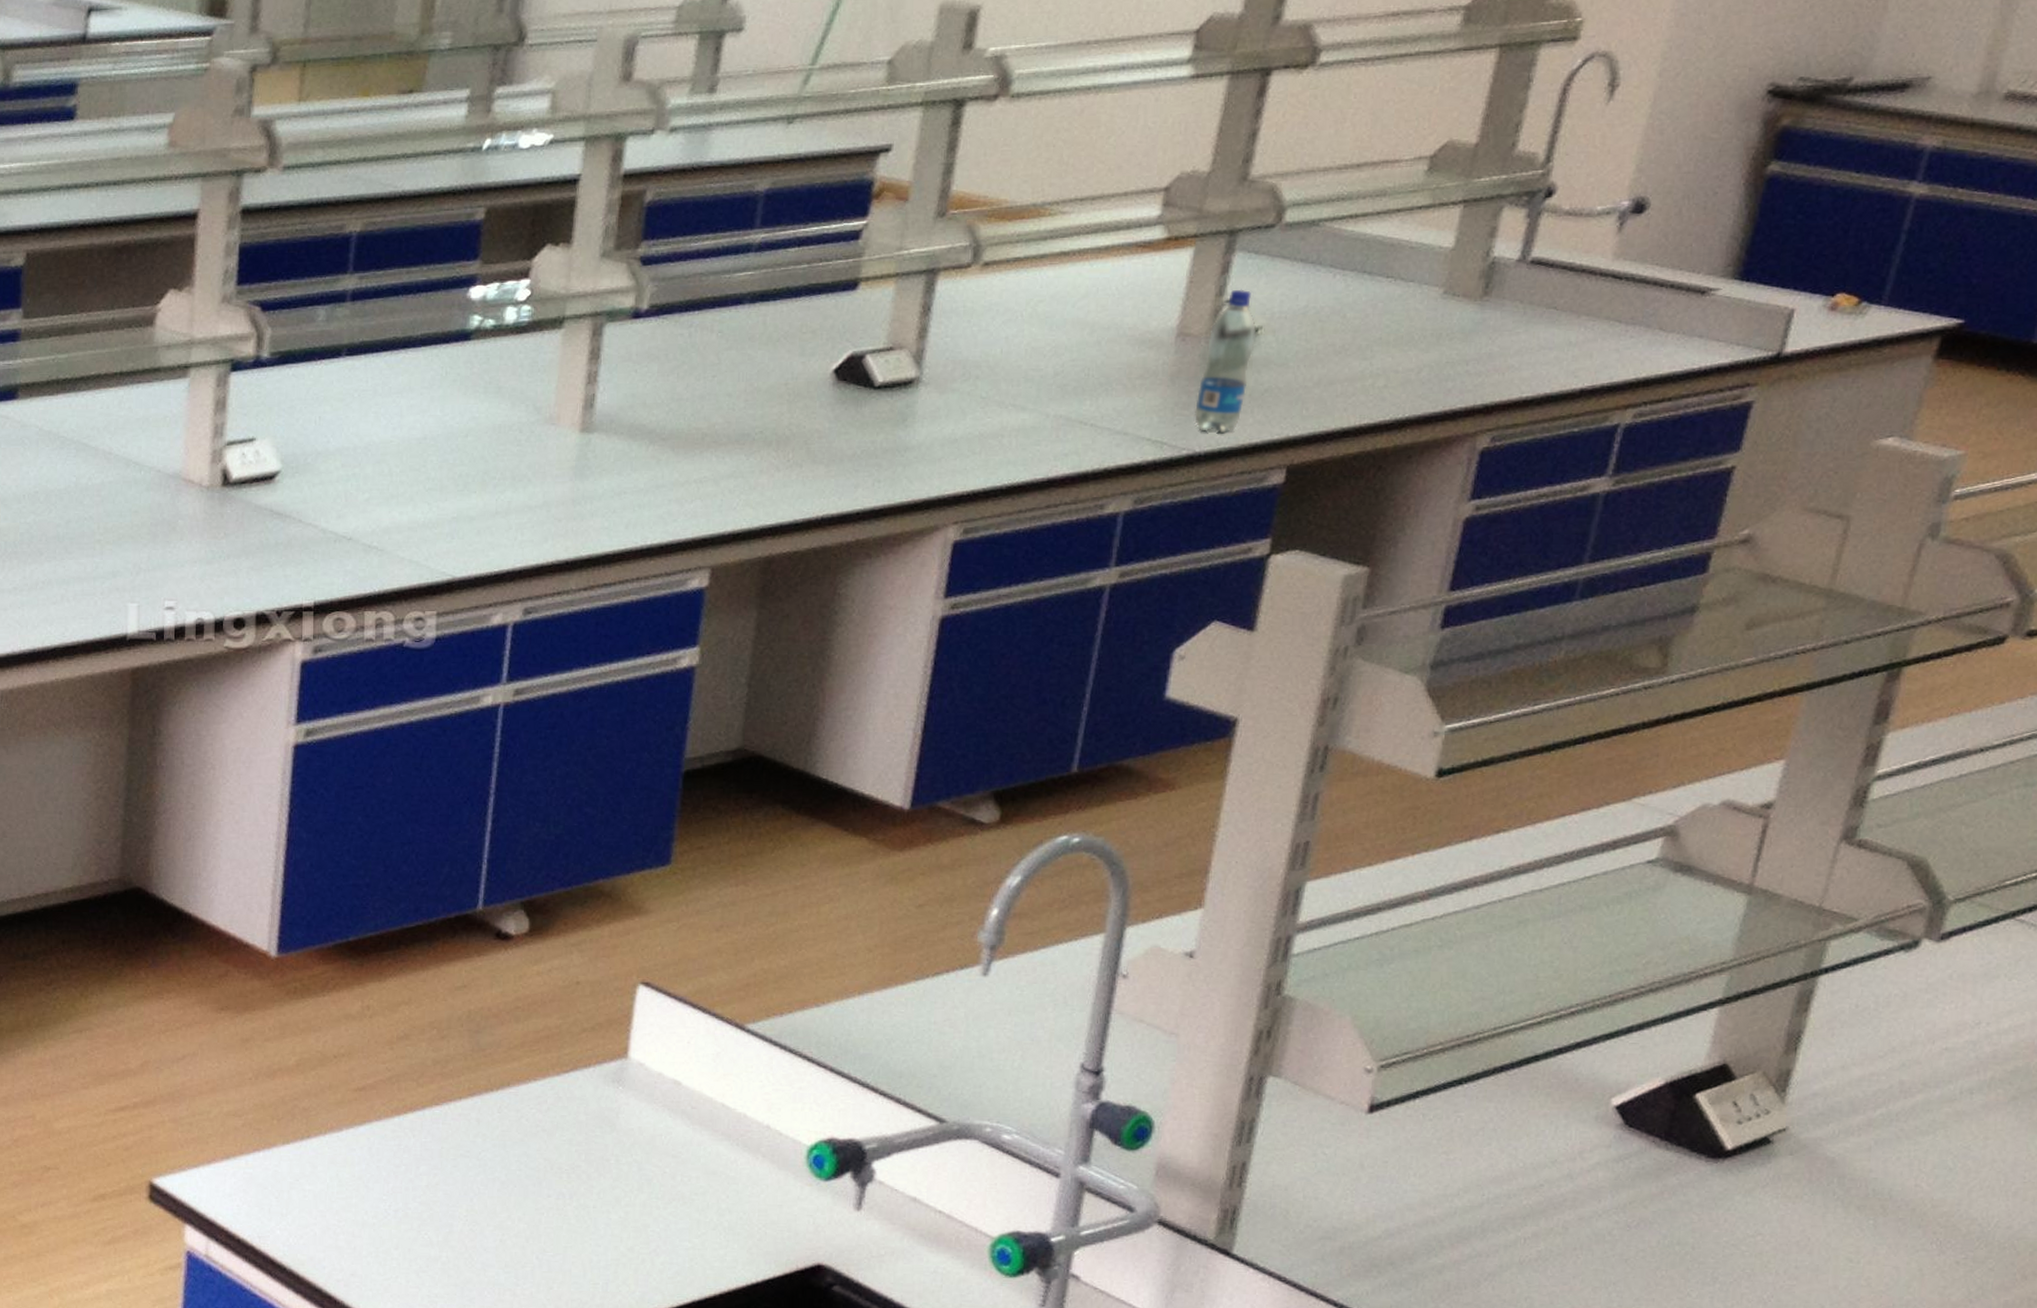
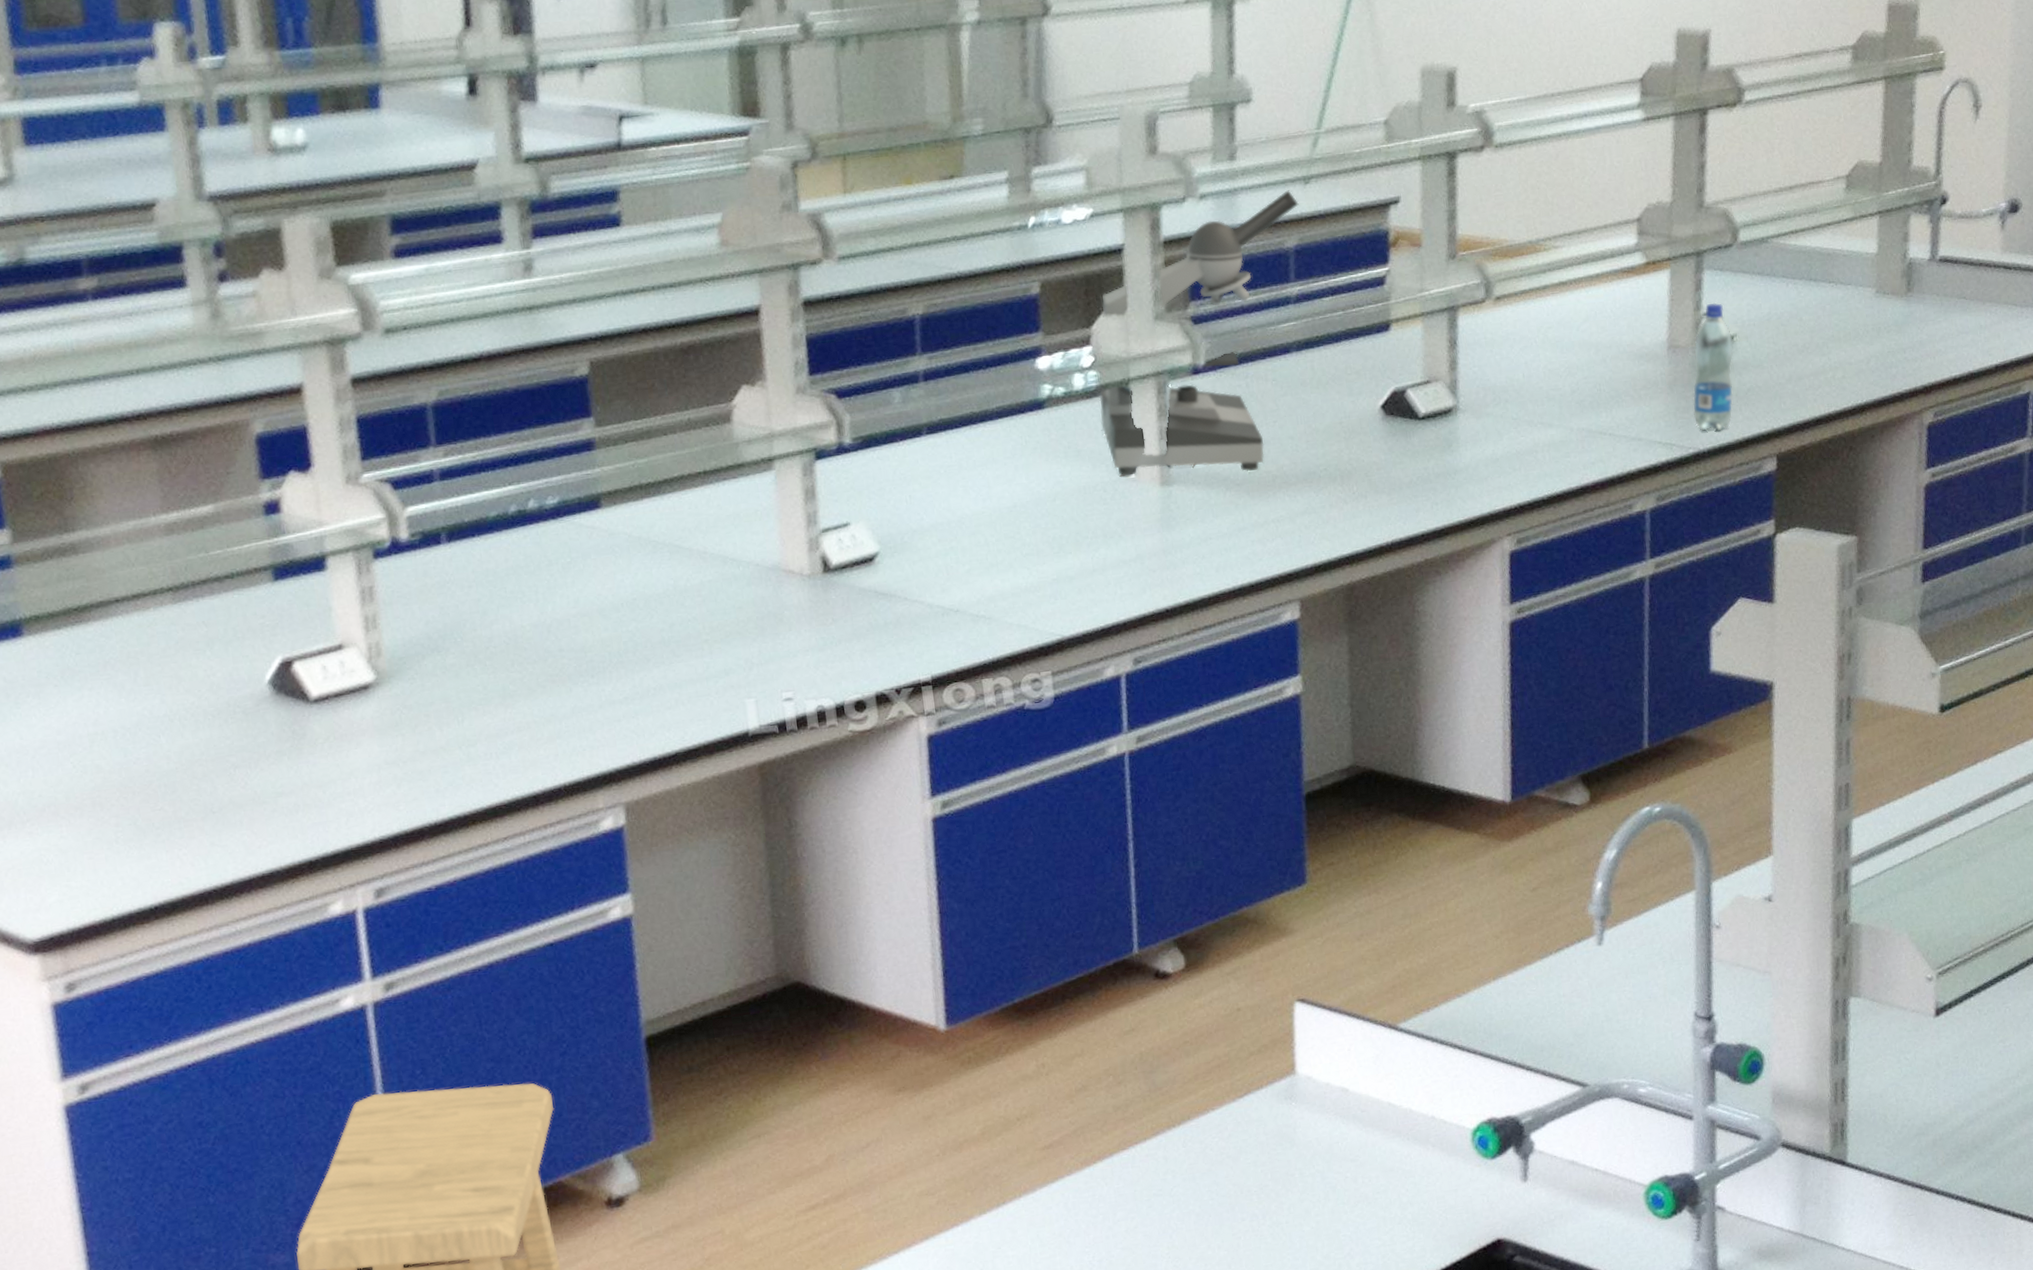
microscope: none [527,129,778,427] -> present [1099,190,1299,476]

